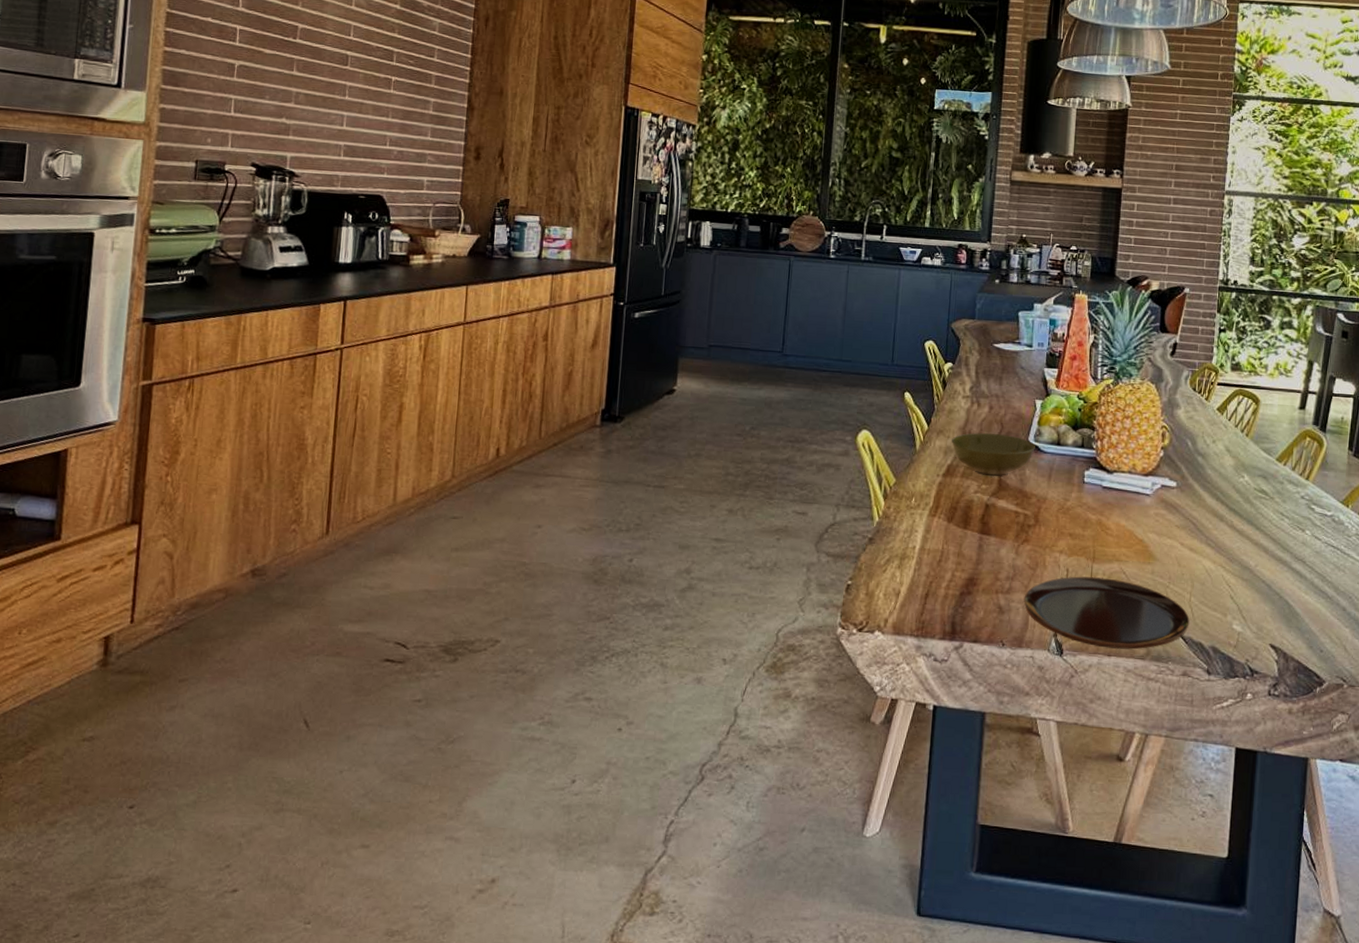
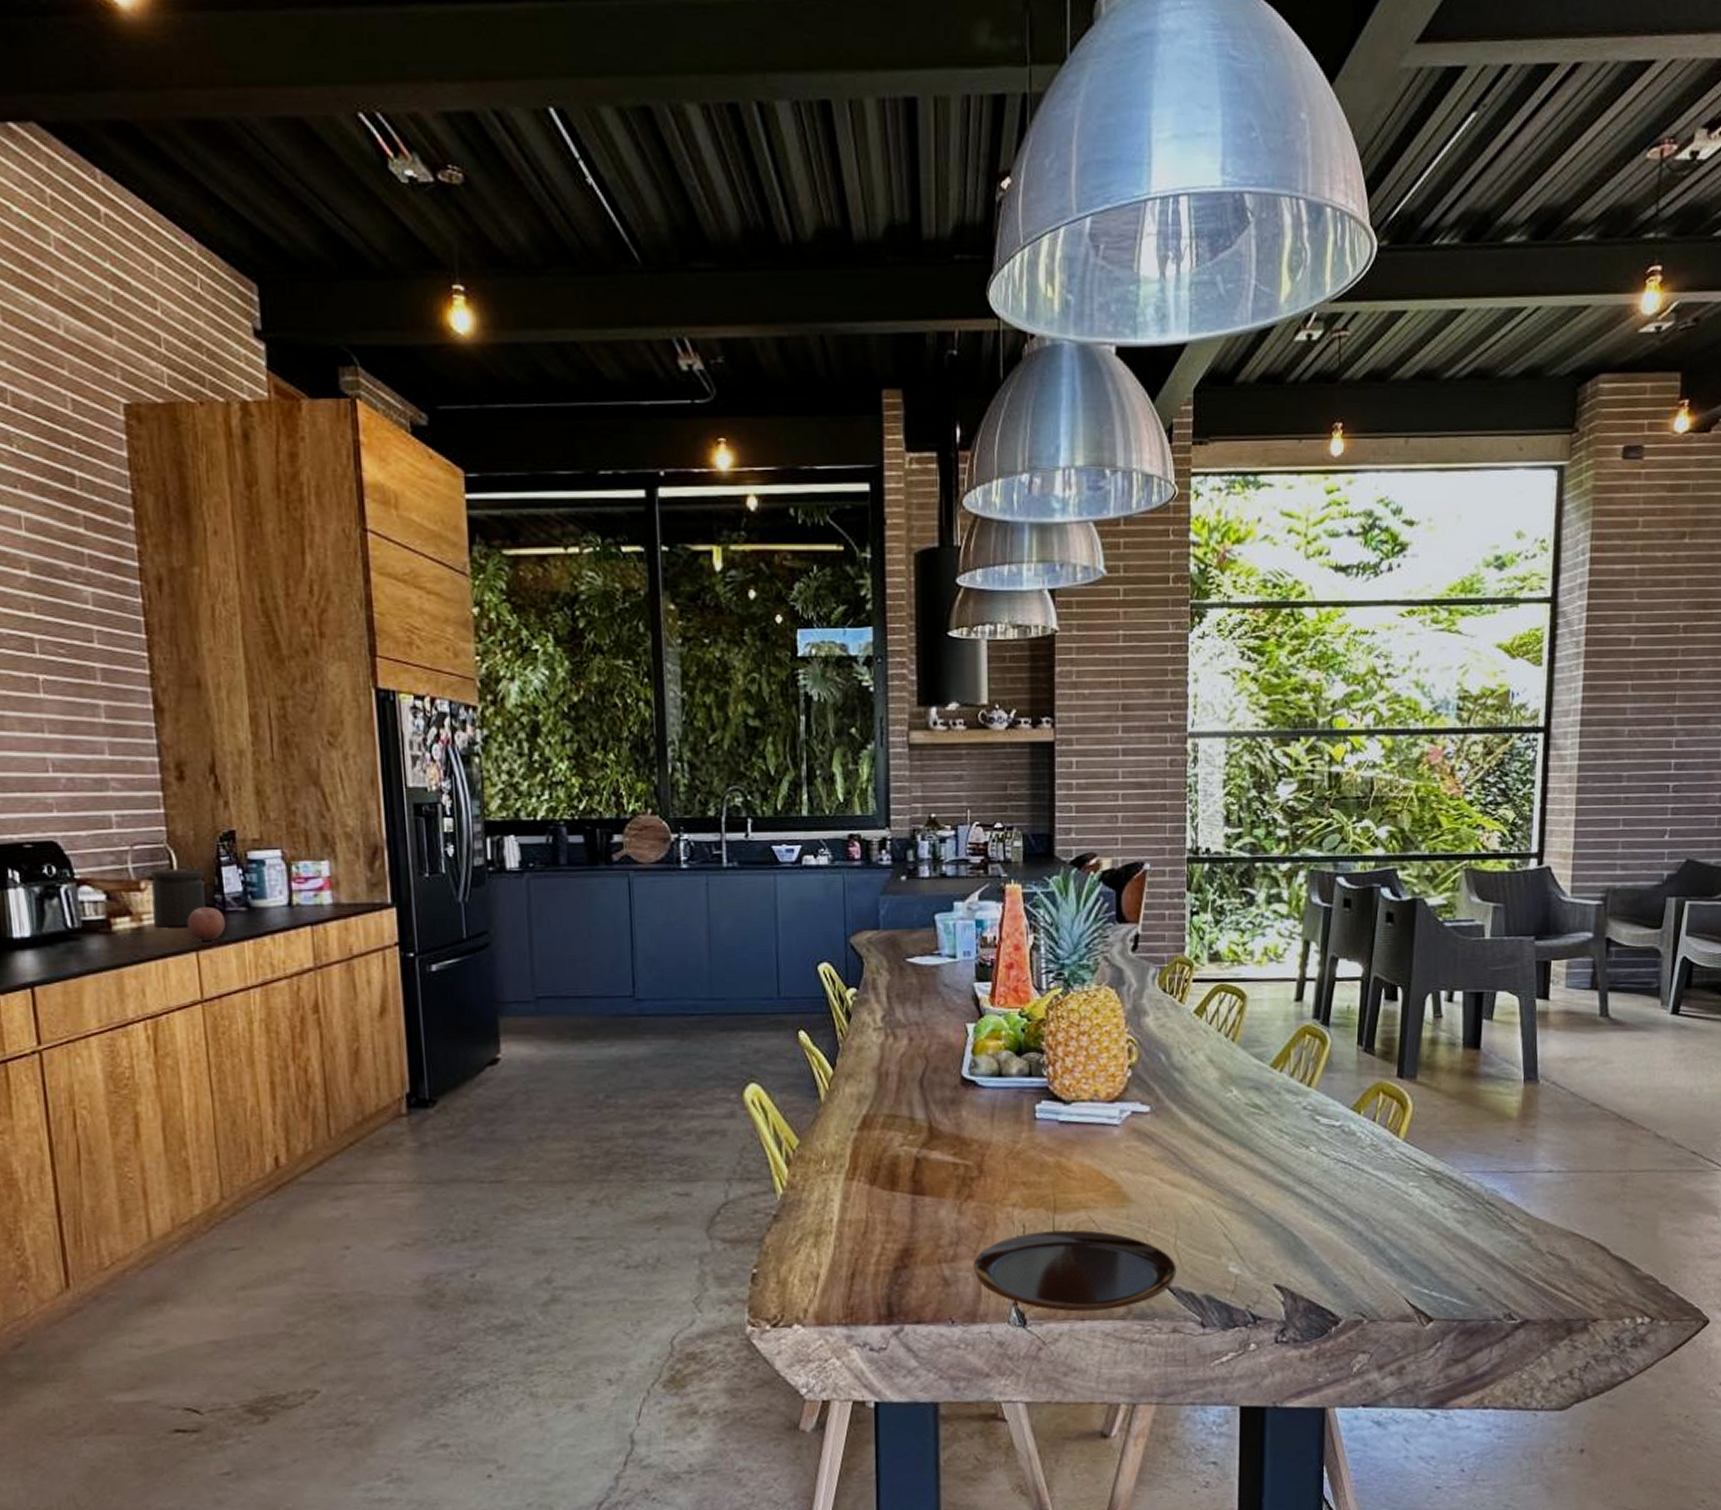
jar: none [439,222,482,267] -> present [149,869,206,928]
fruit: none [463,252,491,279] -> present [187,906,226,942]
bowl: present [952,433,1035,477] -> none [865,1070,971,1124]

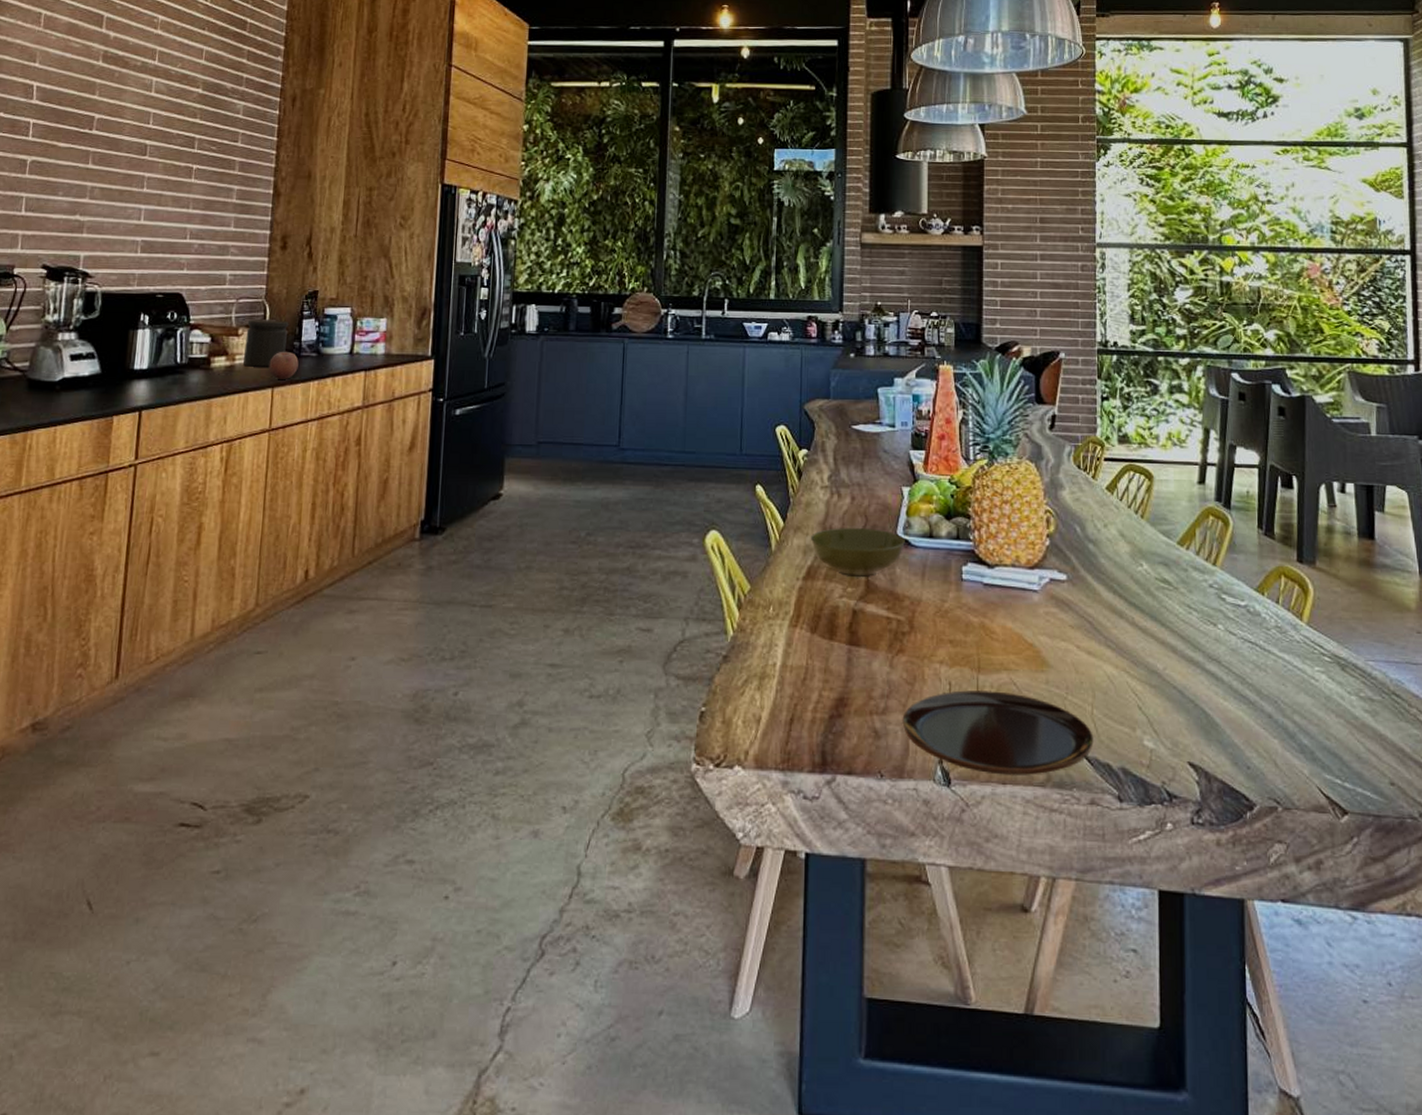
bowl: none [865,1070,971,1124] -> present [811,528,905,578]

